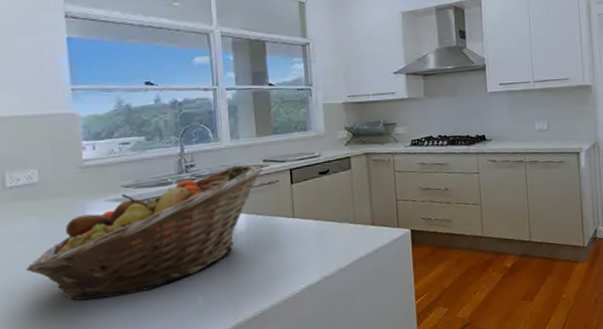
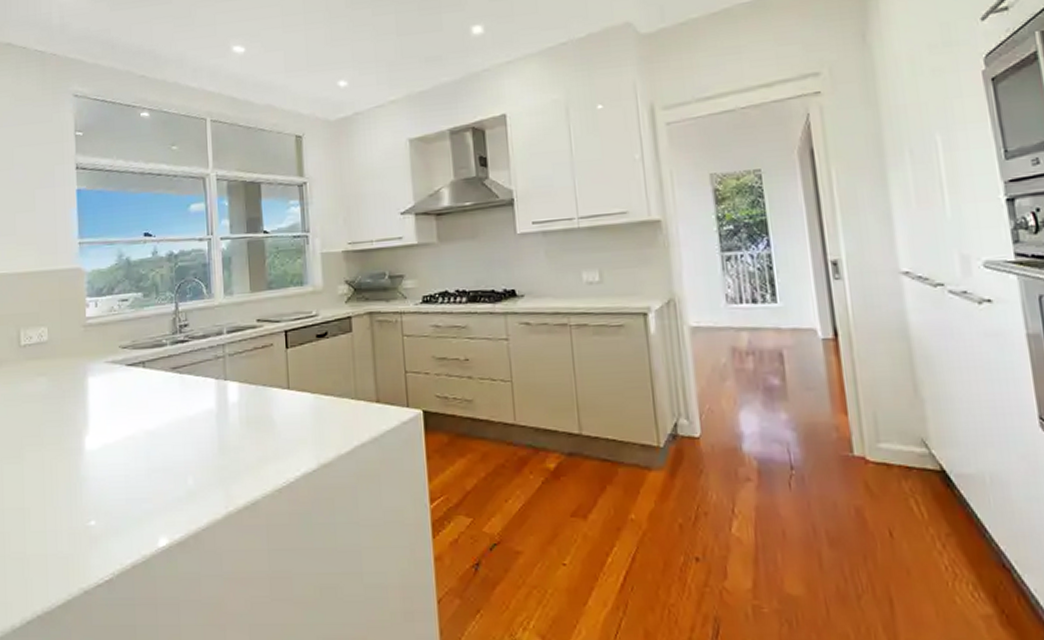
fruit basket: present [26,165,263,301] -> none [34,325,257,472]

